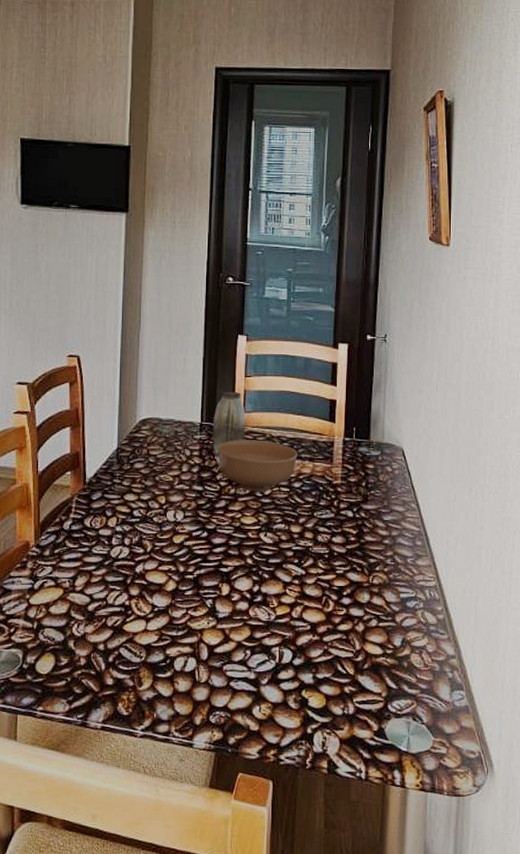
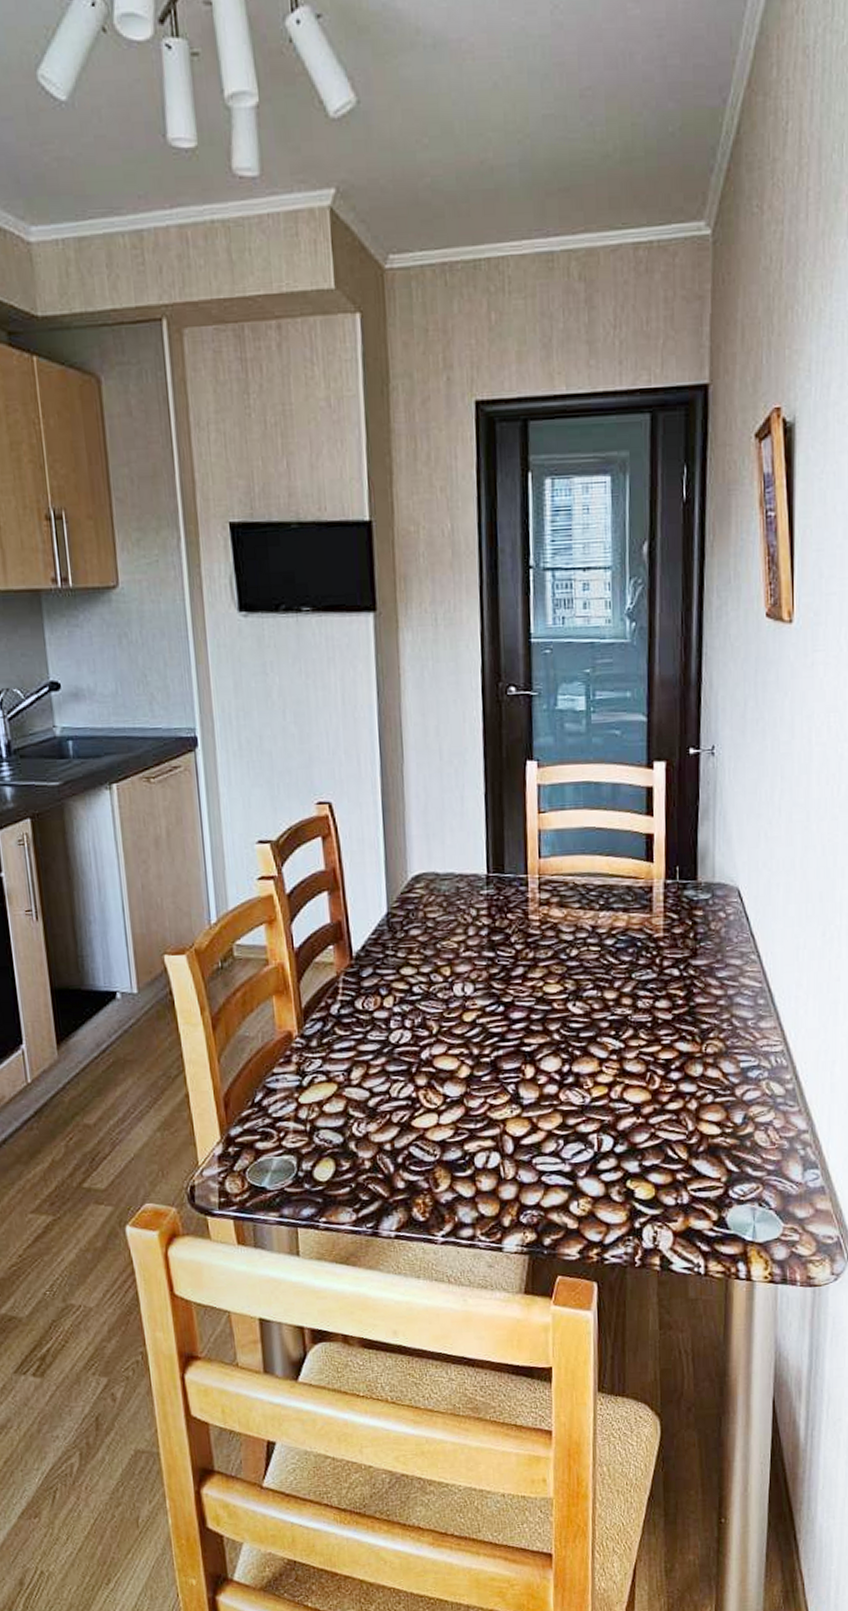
vase: present [212,391,246,464] -> none [502,832,543,924]
bowl: present [217,440,298,492] -> none [509,890,609,954]

